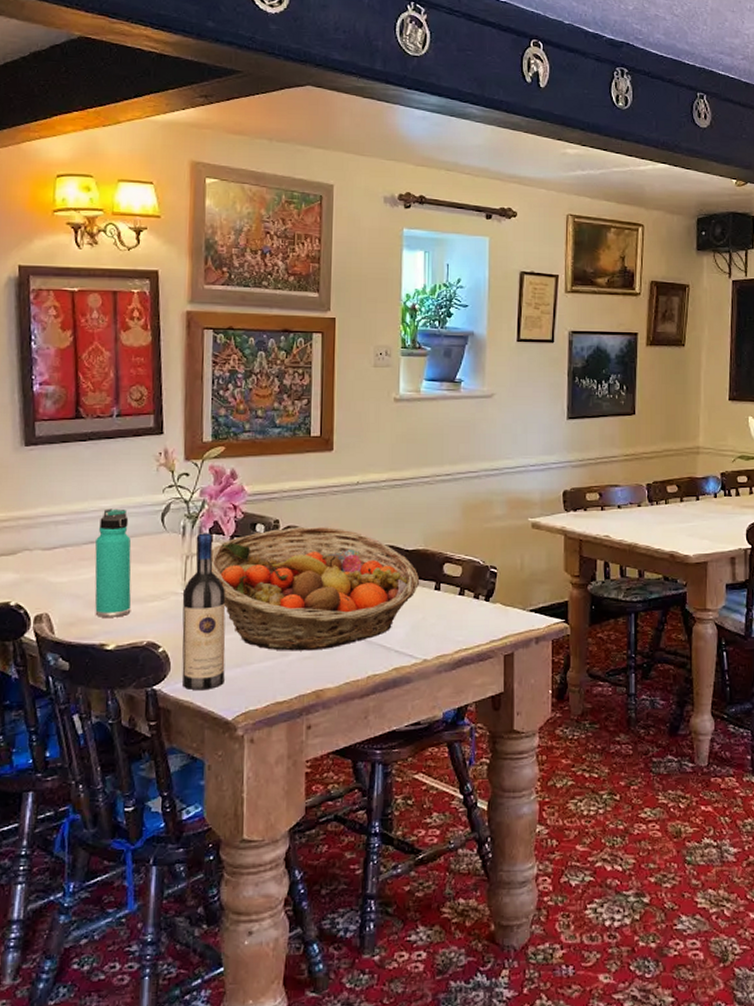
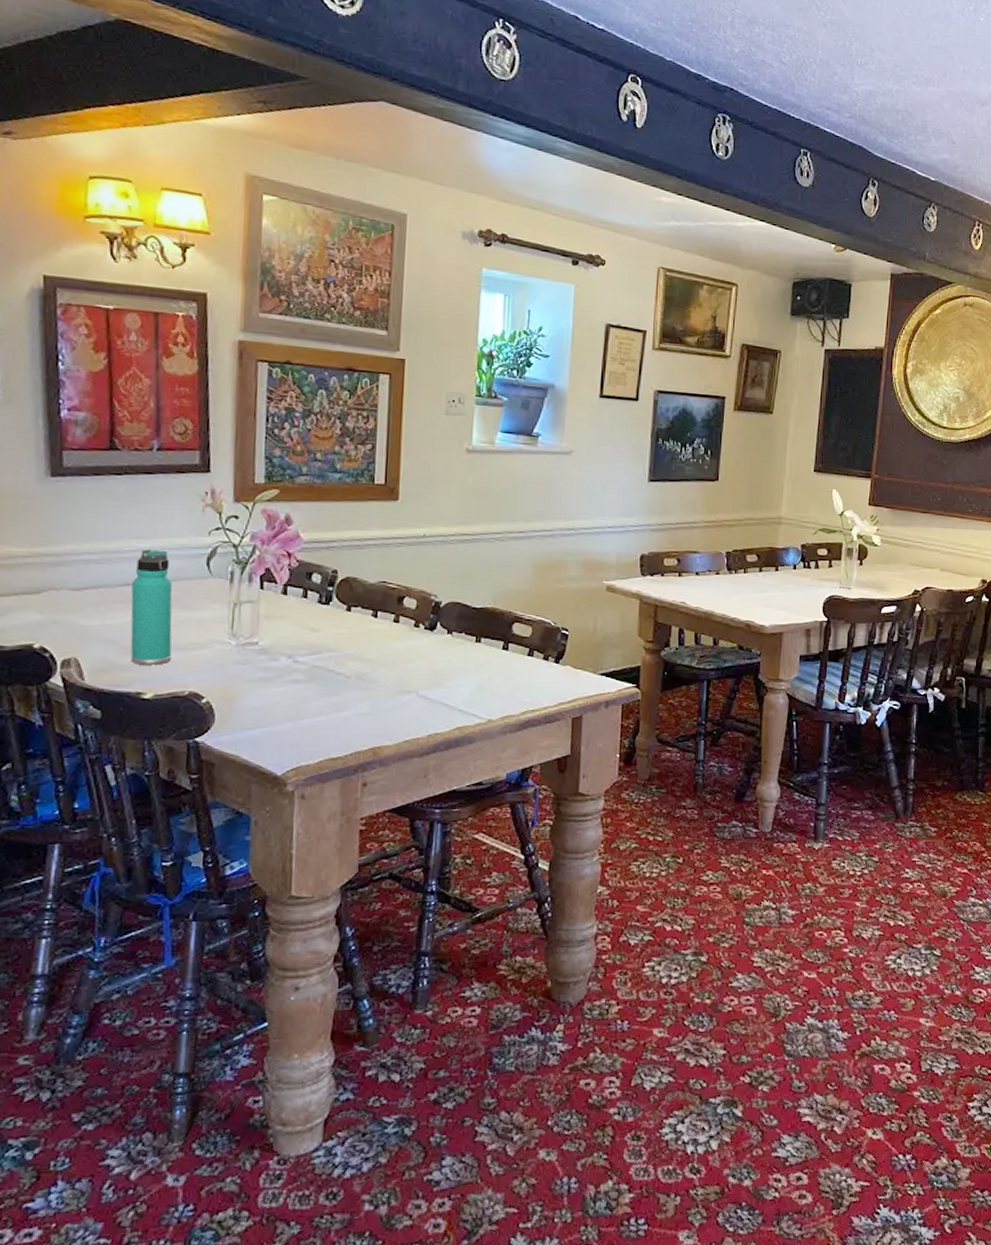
wine bottle: present [182,532,226,691] -> none [227,579,277,744]
fruit basket: present [210,526,420,651] -> none [261,578,487,707]

